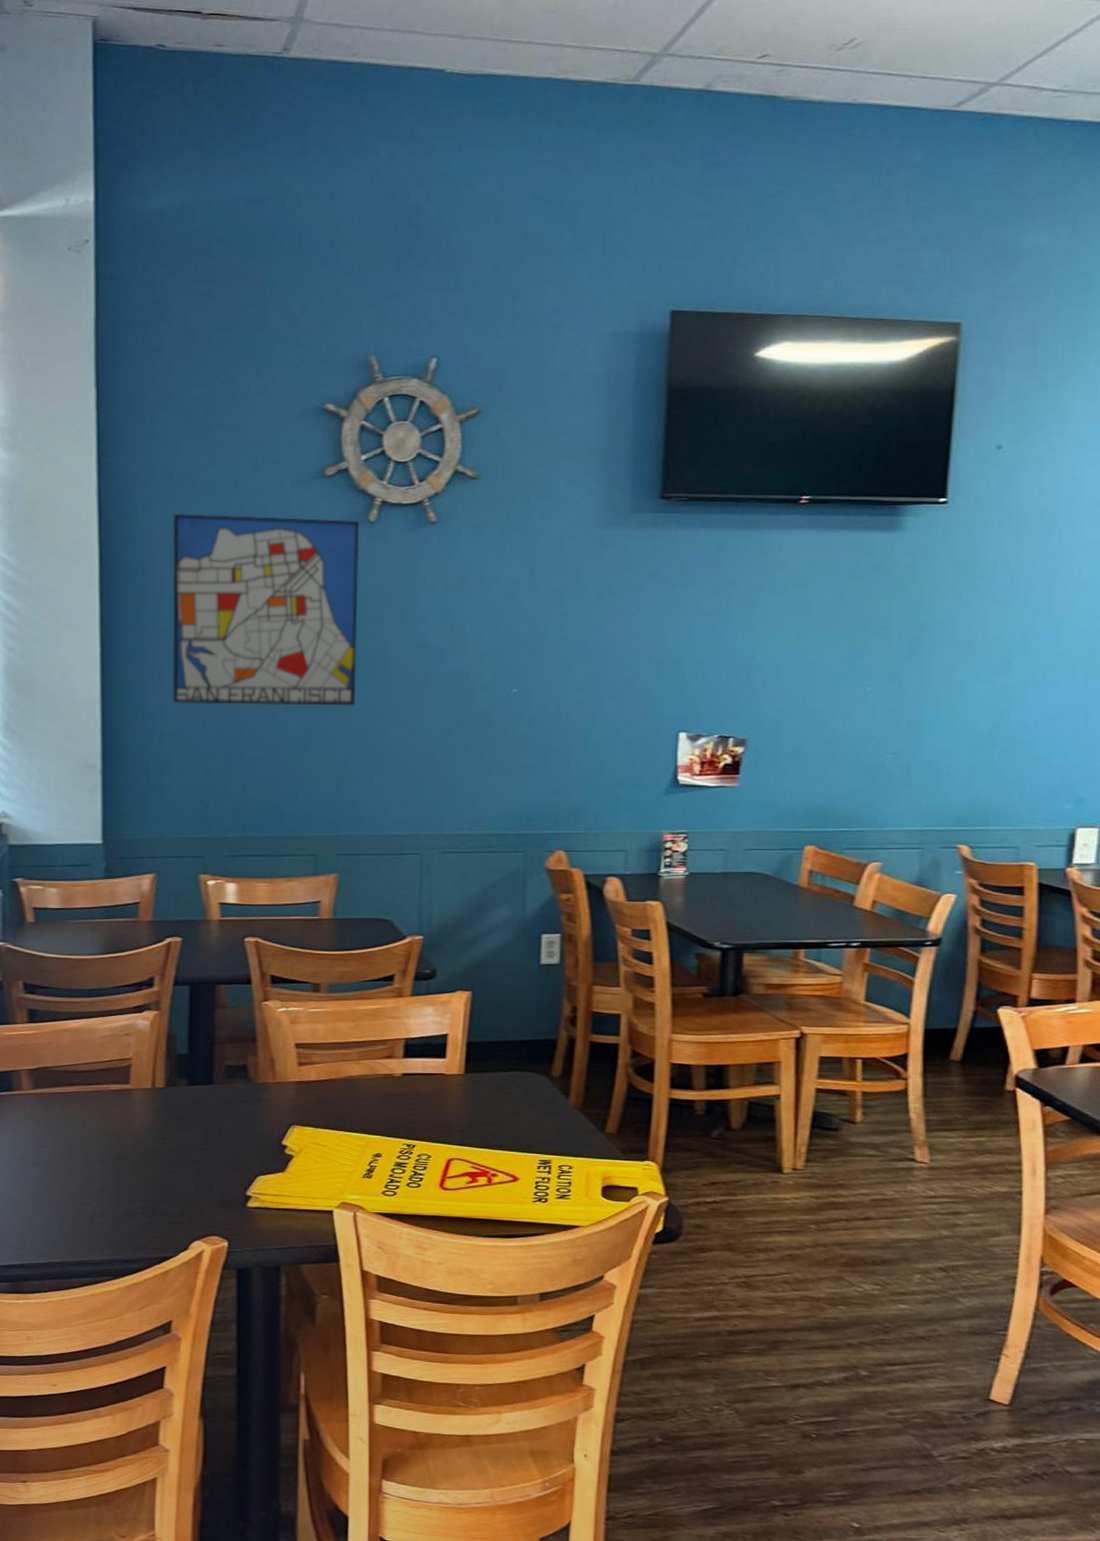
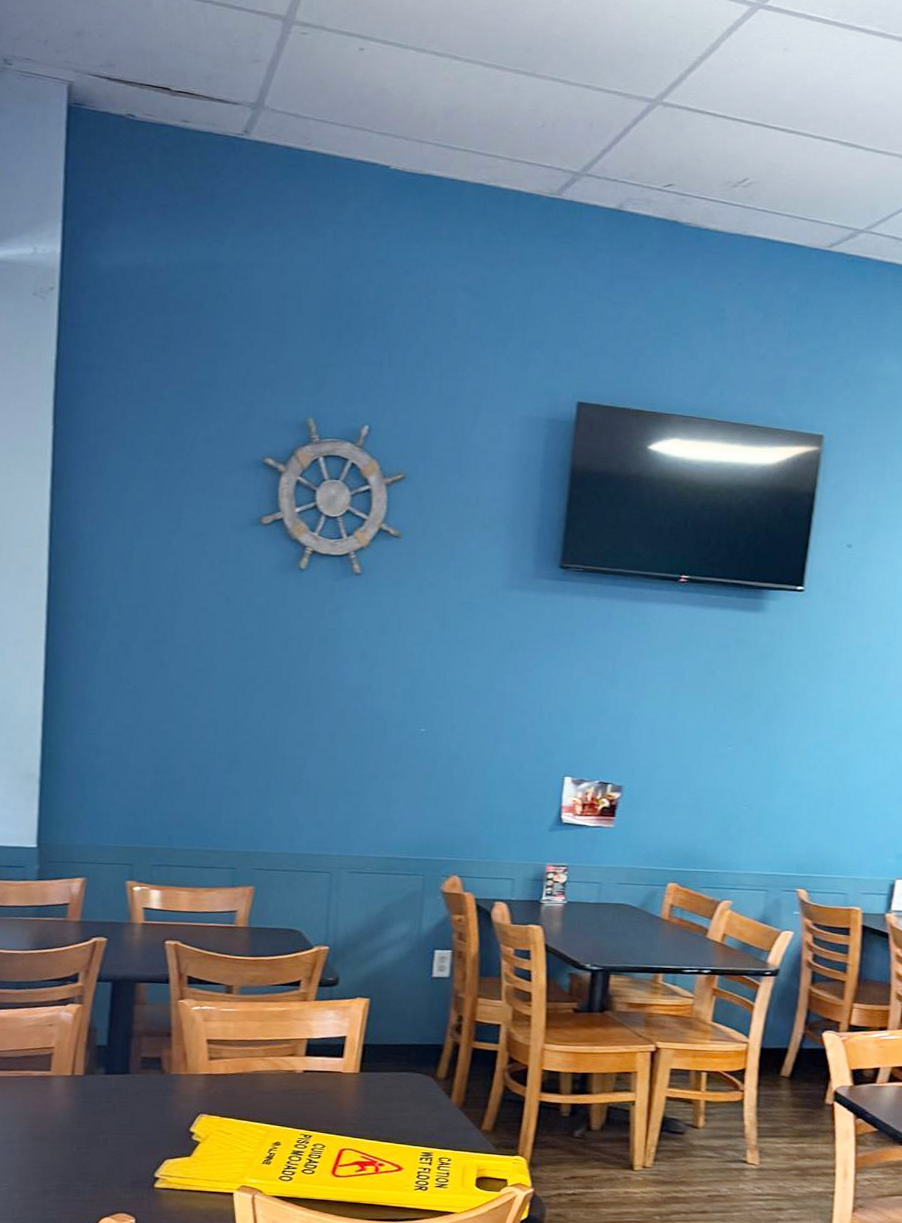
wall art: present [173,513,360,706] -> none [110,547,290,735]

